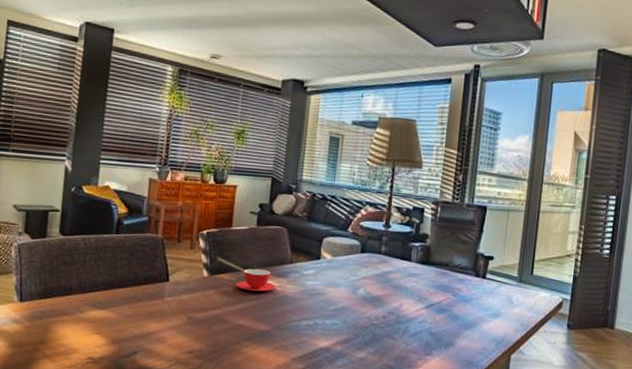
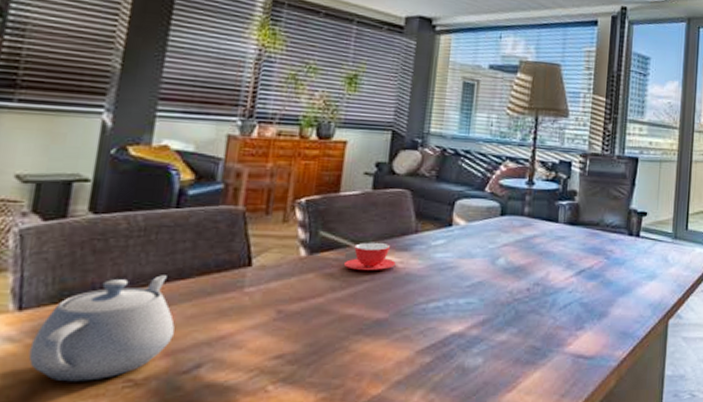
teapot: none [28,283,118,356] -> present [28,275,175,382]

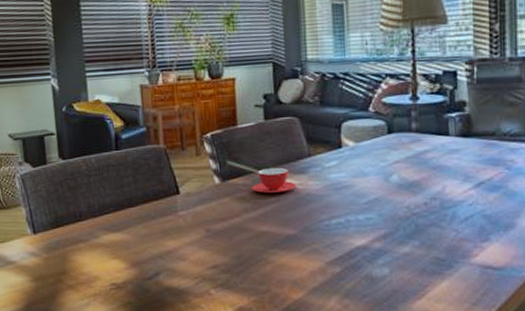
teapot: present [28,275,175,382] -> none [46,204,135,285]

